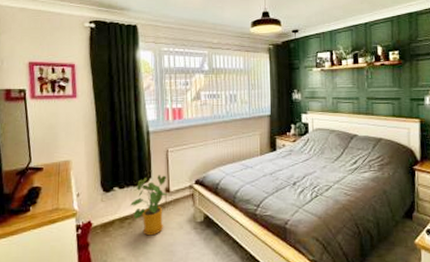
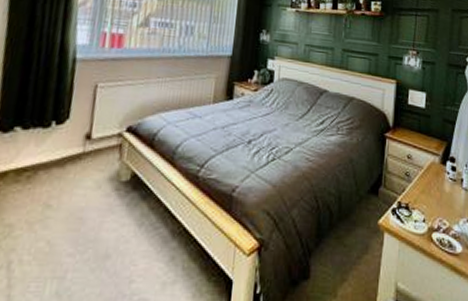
house plant: present [130,175,168,236] -> none [34,116,90,196]

